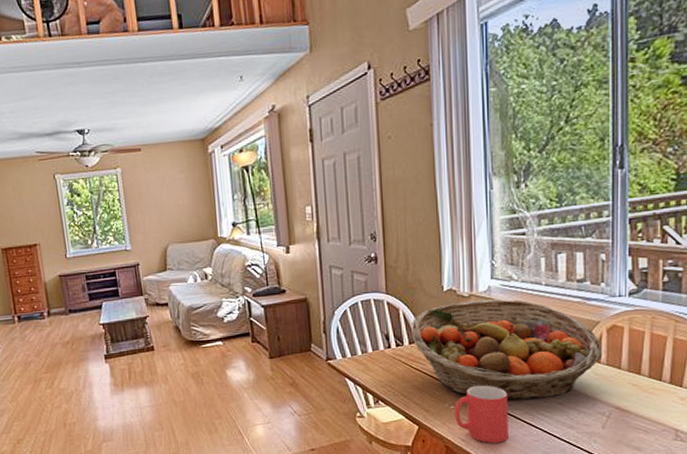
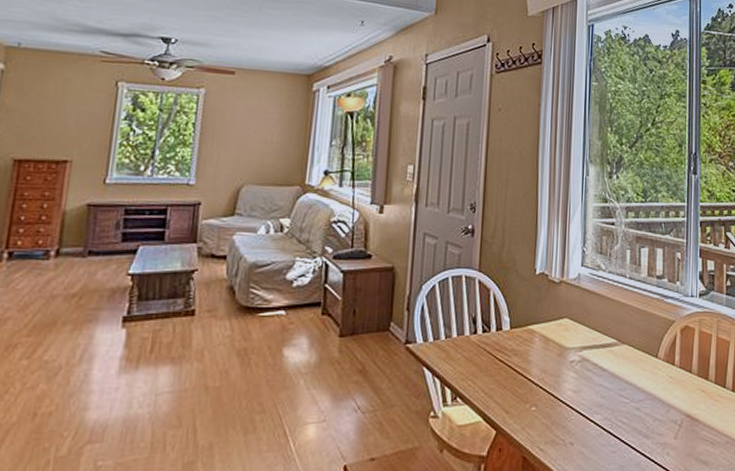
fruit basket: present [411,299,603,402] -> none [499,288,677,404]
mug: present [454,385,508,443] -> none [535,383,589,454]

